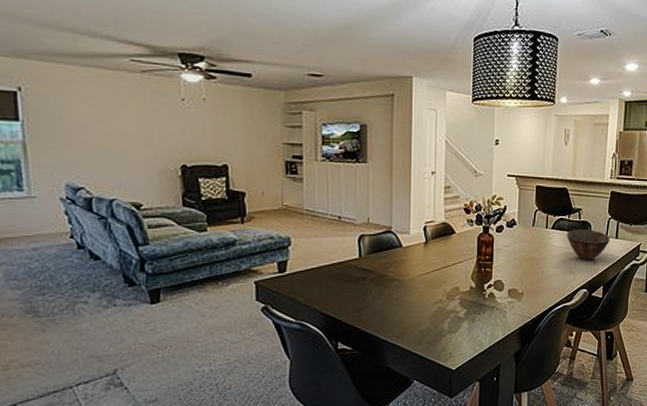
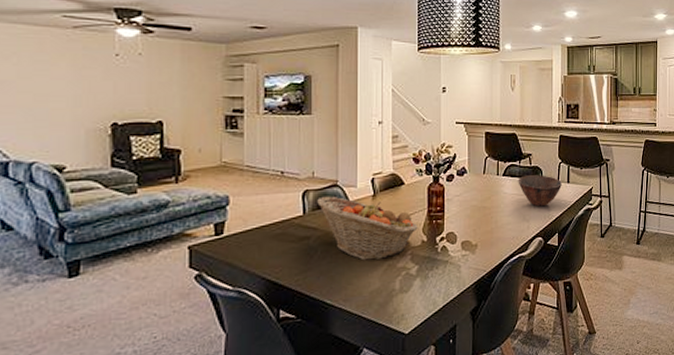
fruit basket: none [372,241,467,302] -> present [317,196,418,261]

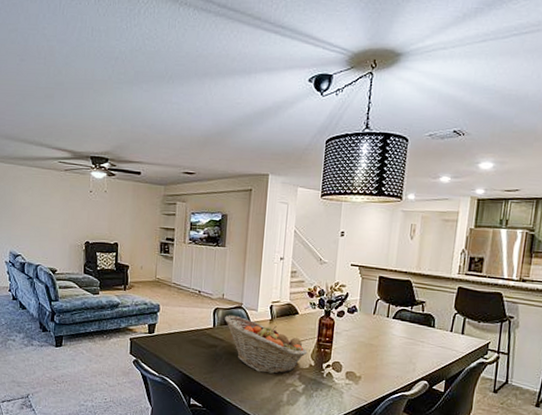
bowl: present [518,175,562,207] -> none [407,321,455,353]

